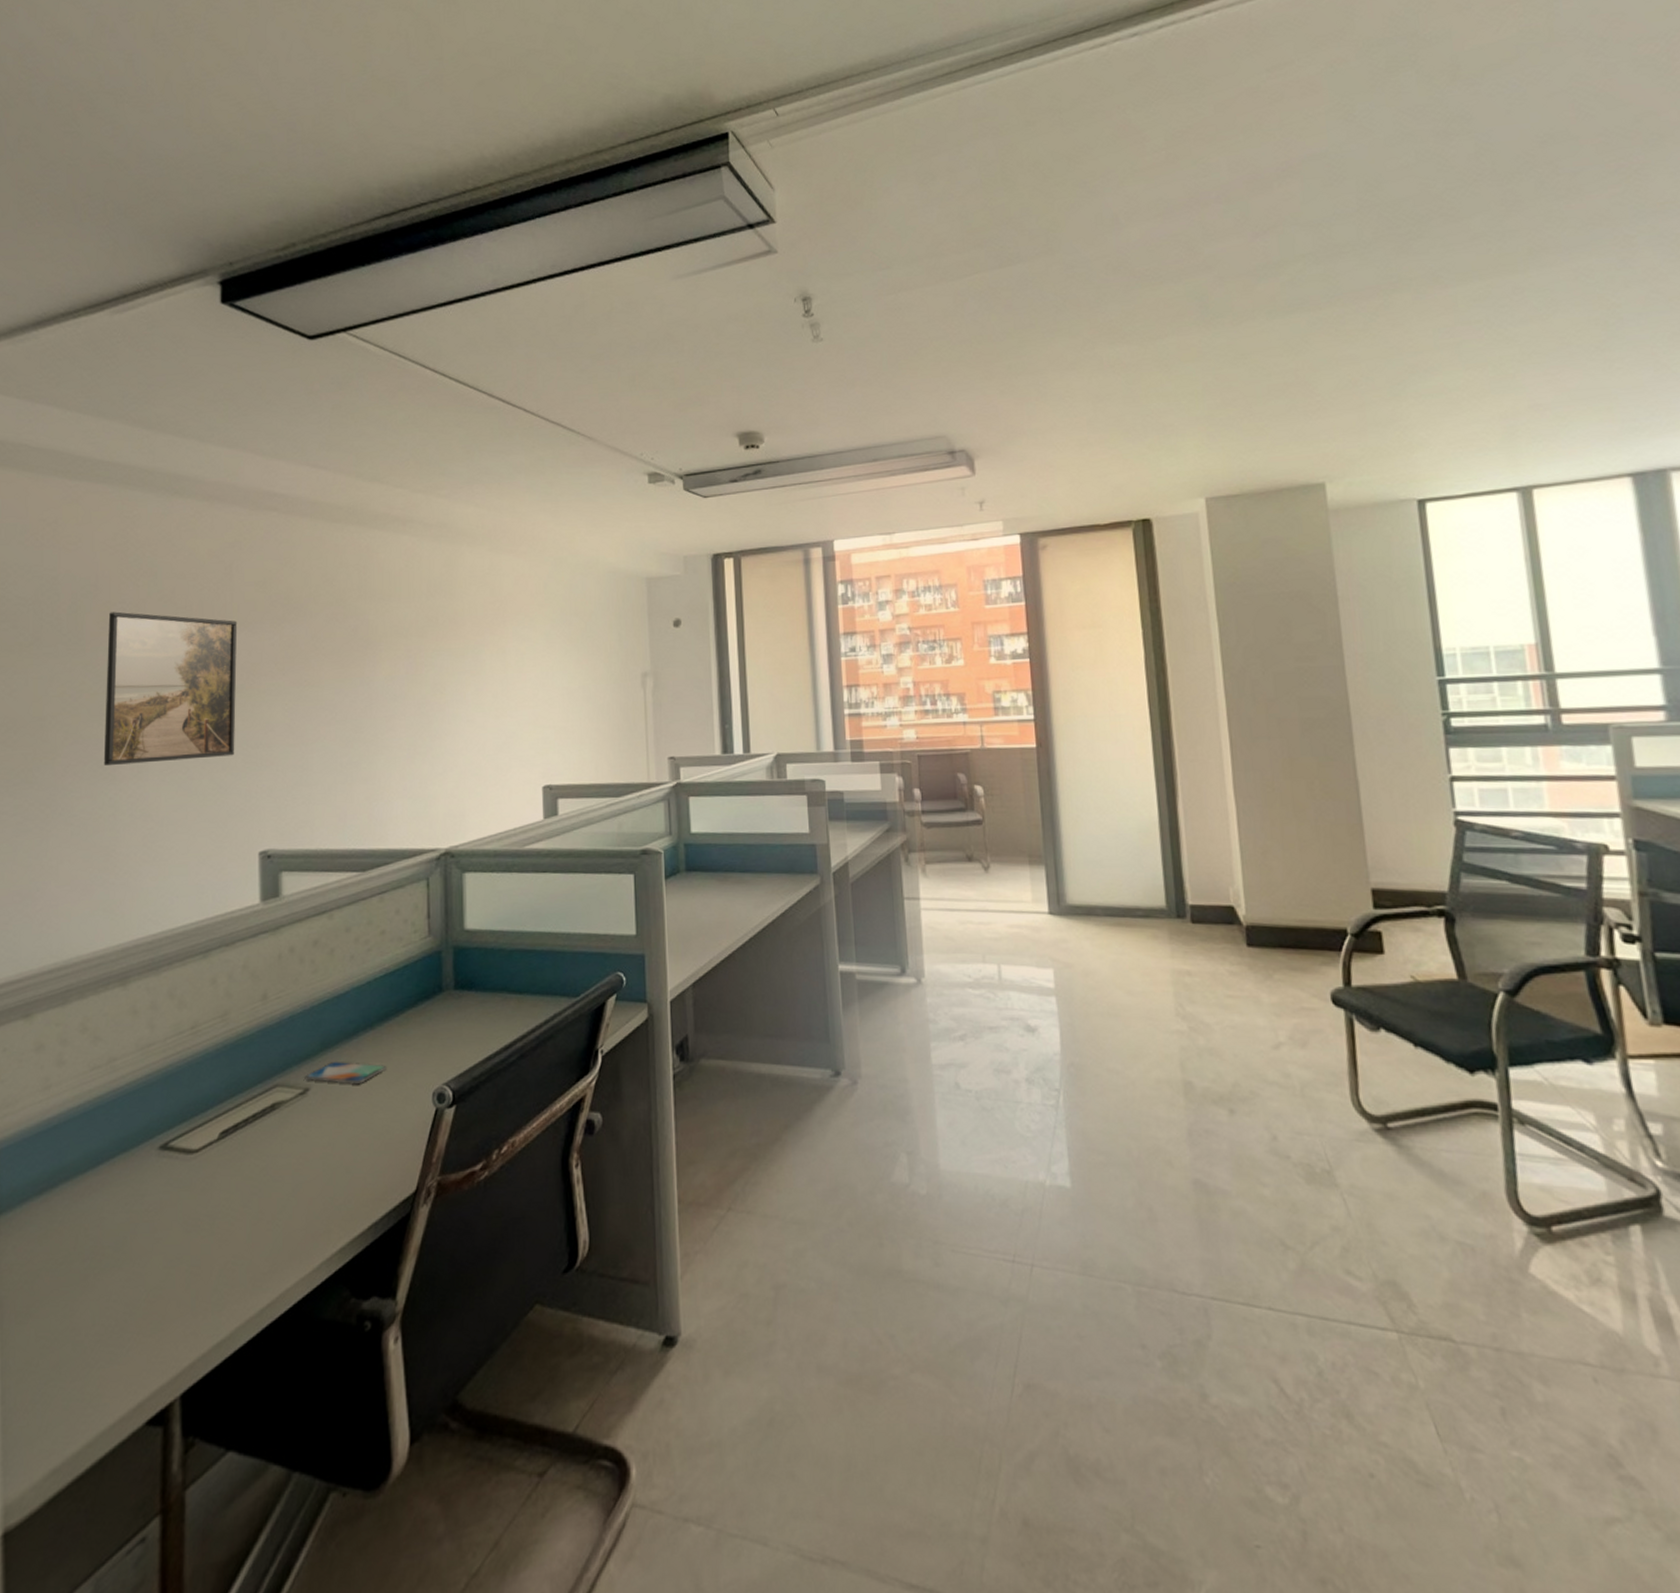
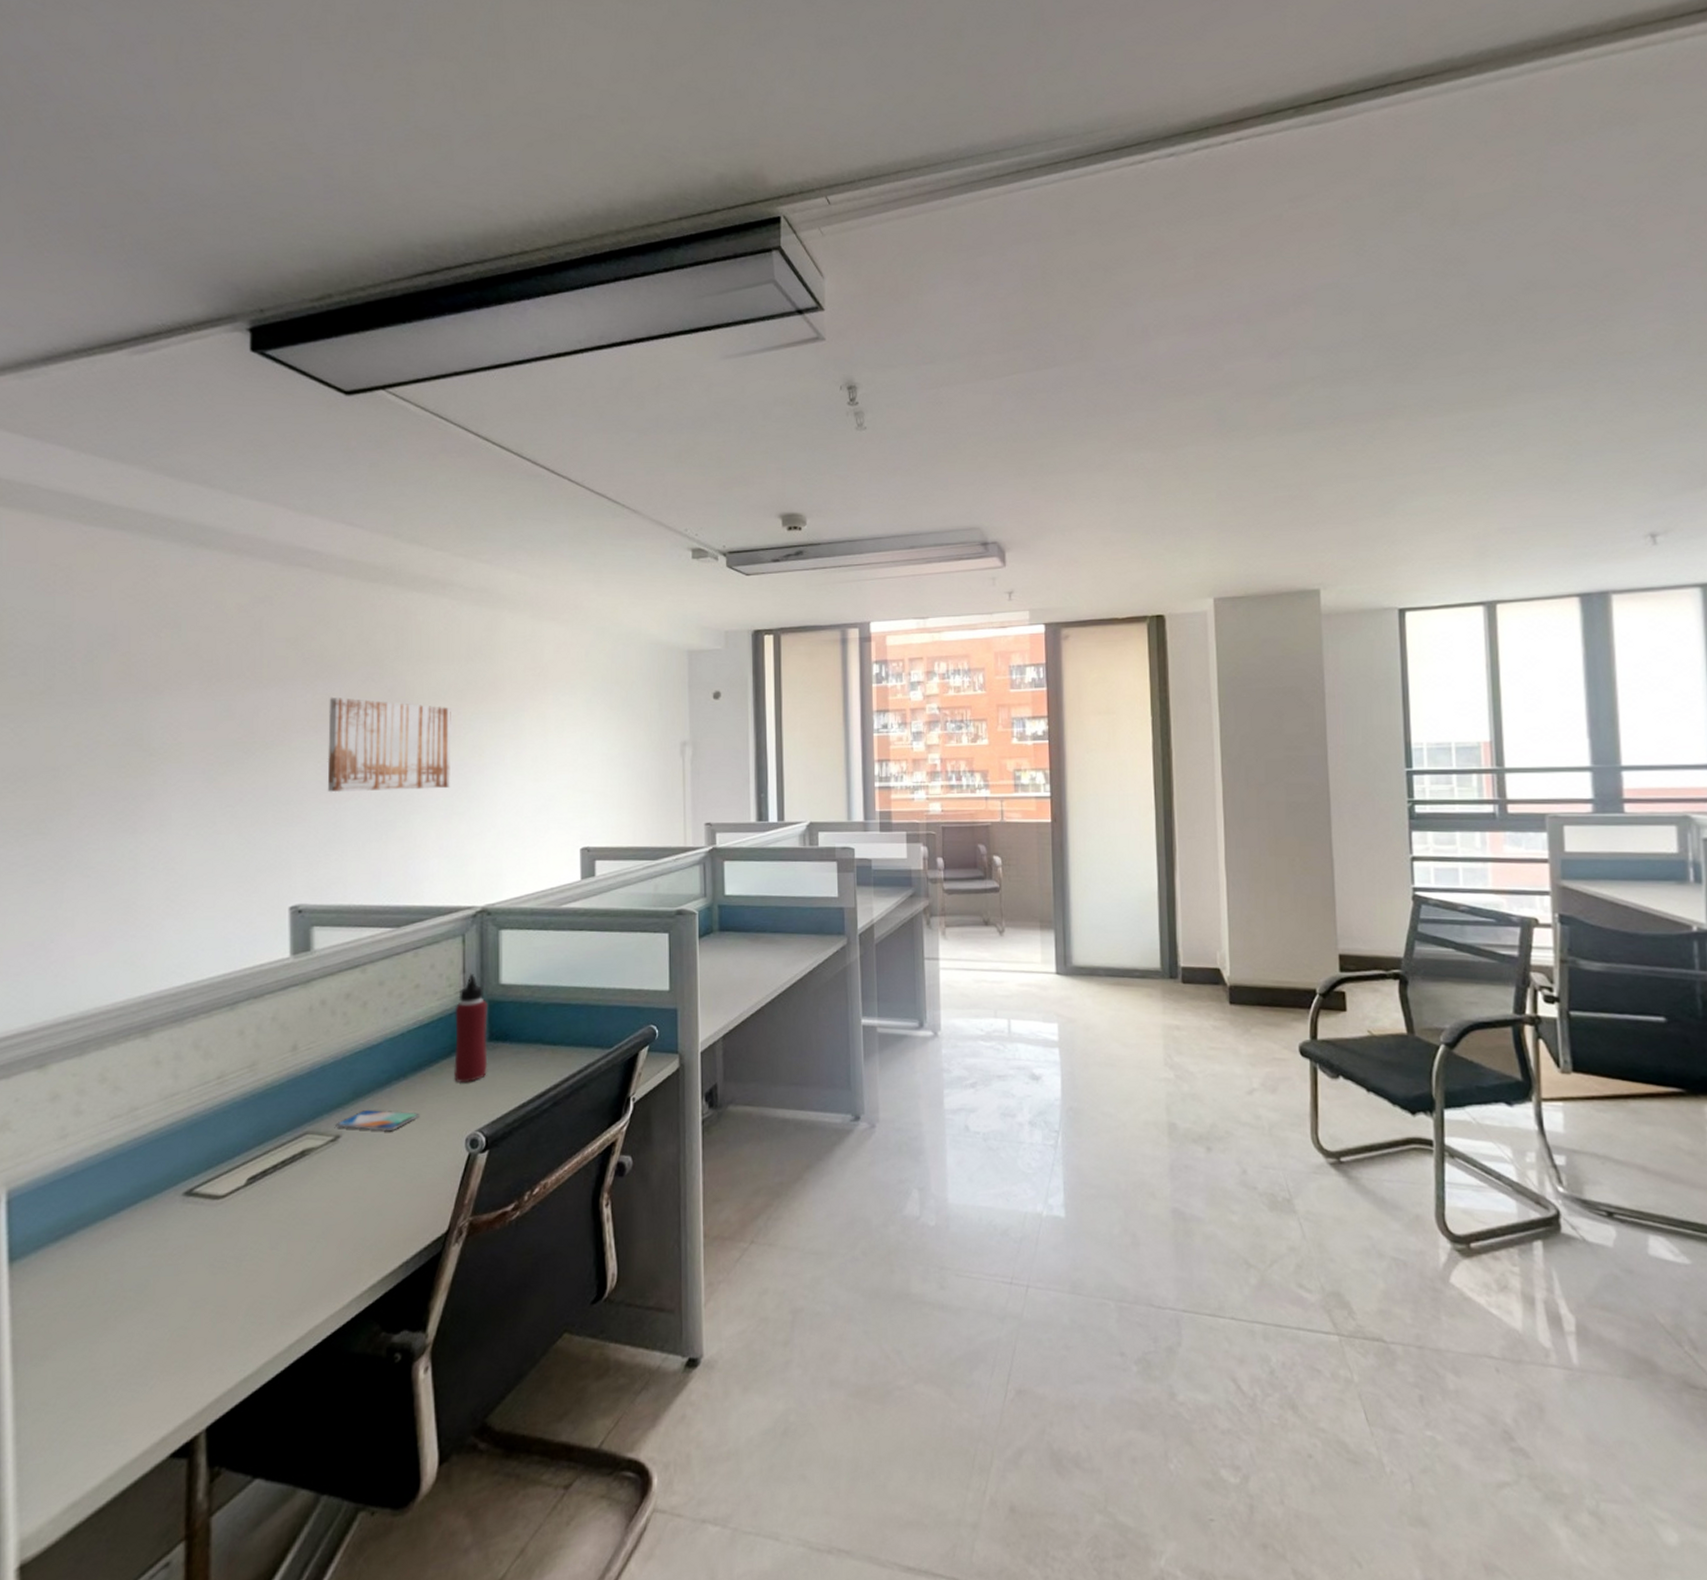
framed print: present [103,611,238,765] -> none [123,662,268,818]
wall art: none [294,639,414,734] -> present [327,698,452,792]
water bottle: none [420,919,454,1035] -> present [454,974,489,1084]

